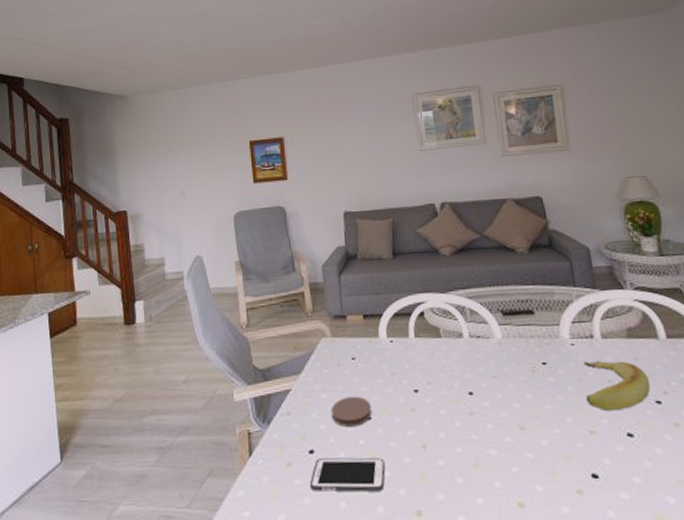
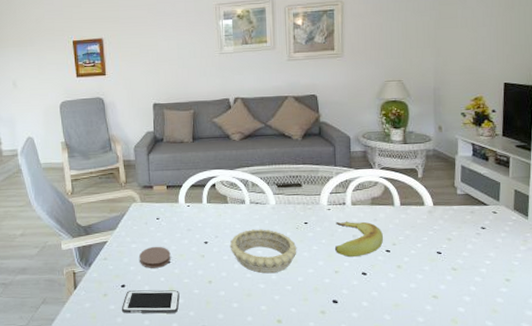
decorative bowl: none [447,372,536,435] -> present [230,229,297,274]

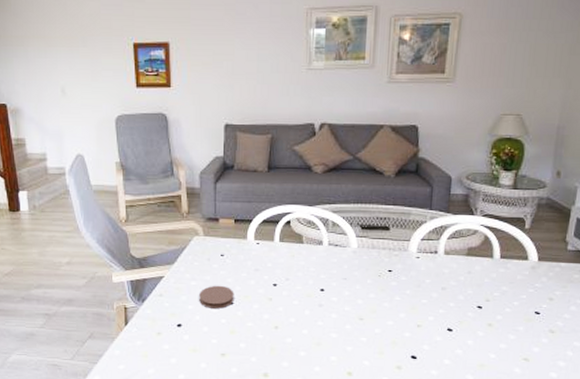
cell phone: present [121,290,180,314] -> none [176,331,241,358]
decorative bowl: present [230,229,297,274] -> none [301,274,377,323]
banana: present [334,221,384,258] -> none [419,271,477,312]

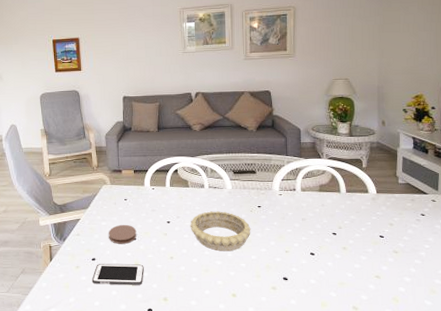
cell phone: none [176,331,241,358] -> present [92,264,144,285]
decorative bowl: none [301,274,377,323] -> present [190,211,251,252]

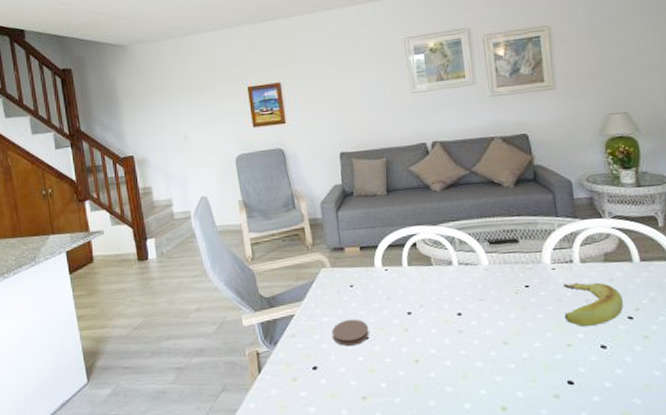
cell phone: present [92,264,144,285] -> none [314,372,382,402]
decorative bowl: present [190,211,251,252] -> none [437,295,519,350]
banana: none [285,205,331,239] -> present [563,282,624,327]

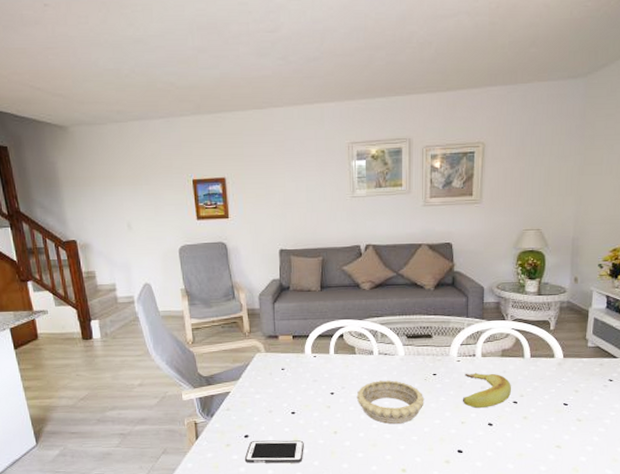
cell phone: none [314,372,382,402] -> present [244,440,304,464]
coaster: present [332,319,369,346] -> none [263,397,296,419]
decorative bowl: none [437,295,519,350] -> present [356,380,424,424]

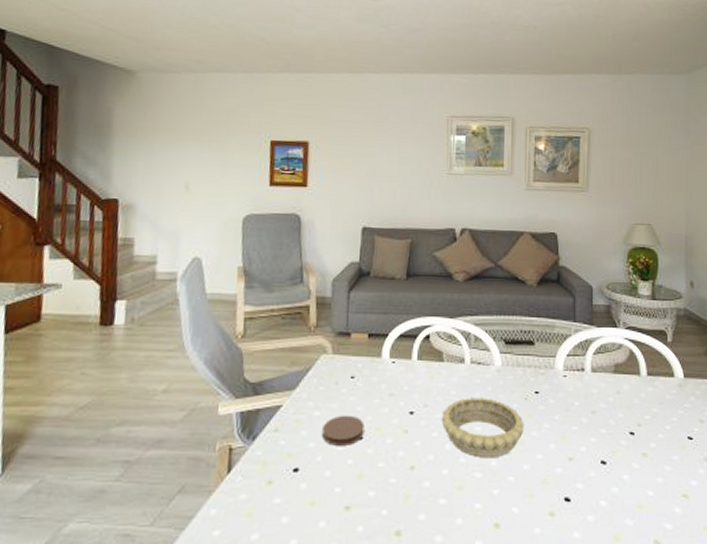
cell phone: present [244,440,304,464] -> none [289,477,371,512]
coaster: none [263,397,296,419] -> present [322,415,365,446]
banana: present [462,372,512,409] -> none [569,392,628,440]

